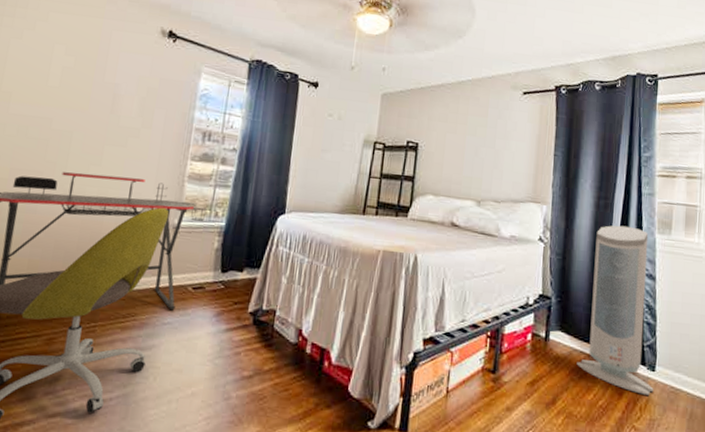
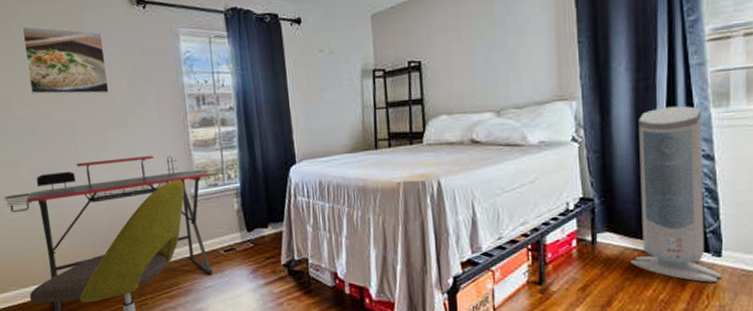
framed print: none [36,31,127,111] -> present [22,26,109,95]

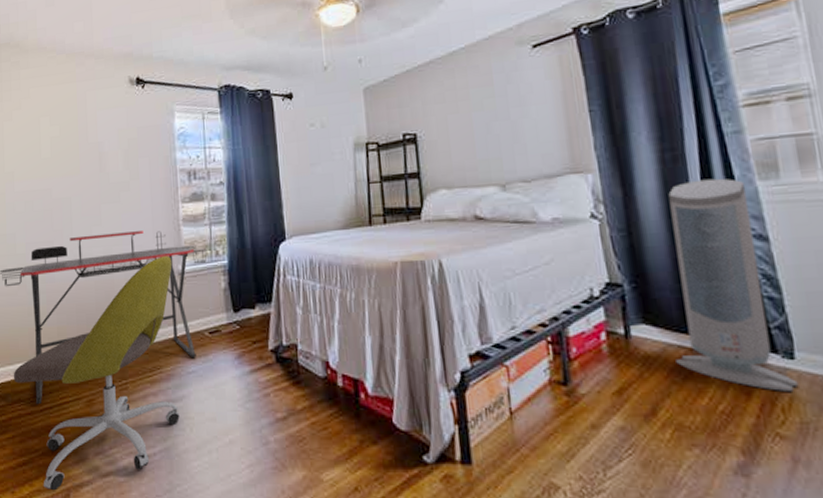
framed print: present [22,26,109,95] -> none [32,106,105,171]

